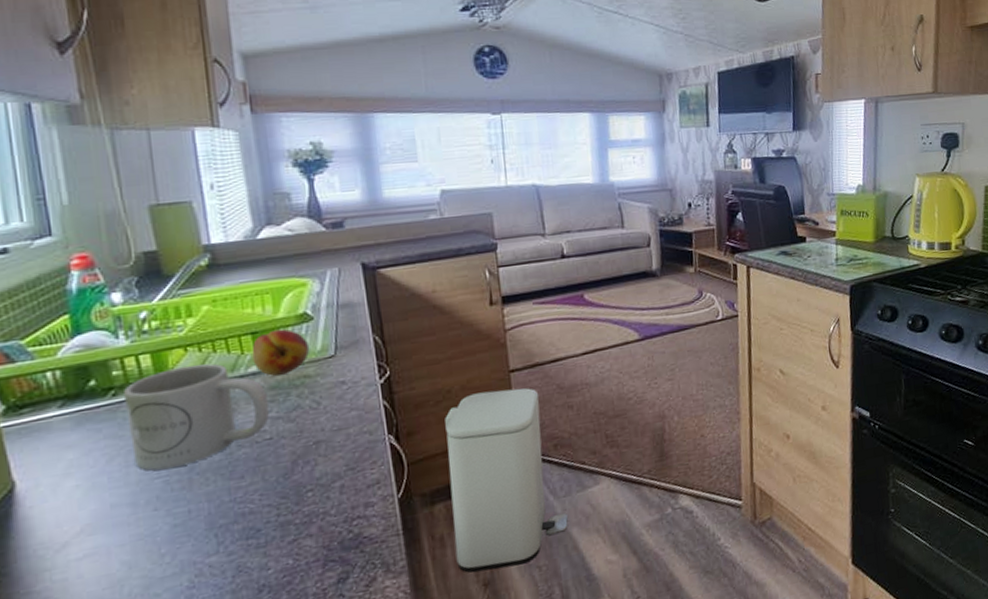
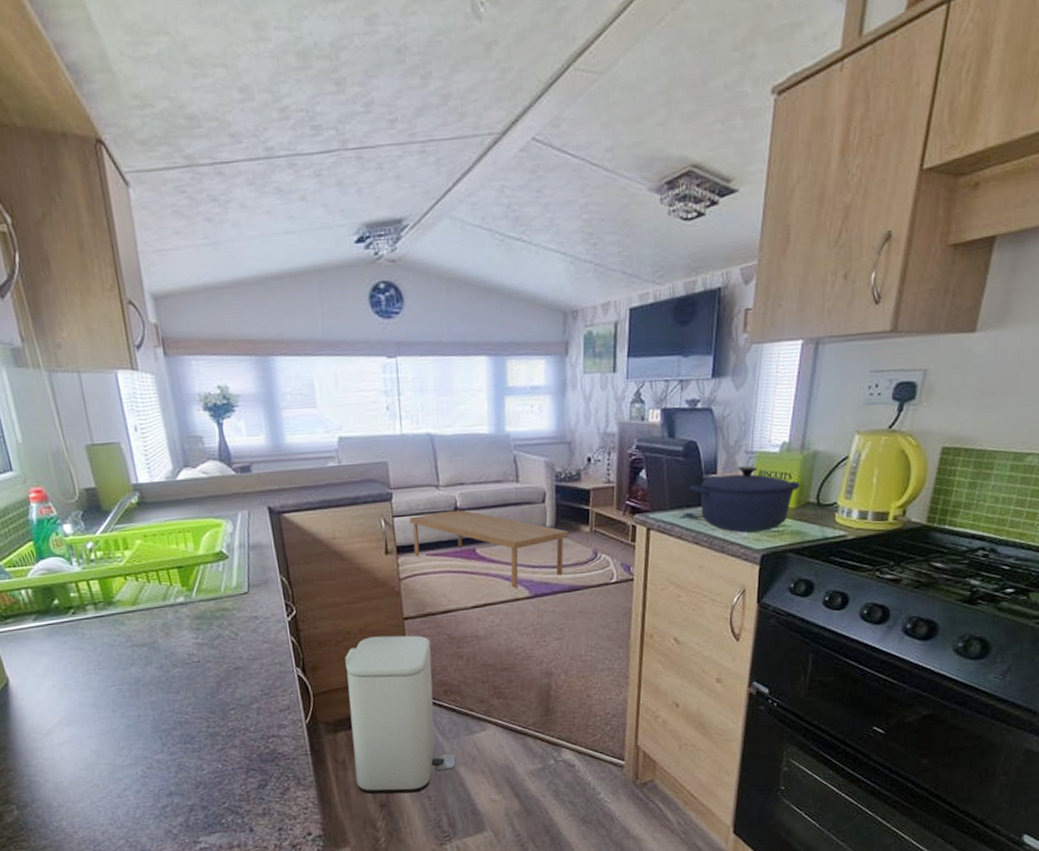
mug: present [122,363,270,471] -> none [80,592,196,680]
fruit: present [252,329,310,377] -> none [178,565,227,608]
coffee table: none [515,256,675,332] -> present [409,509,569,588]
cooking pot: none [782,205,876,266] -> present [690,465,800,533]

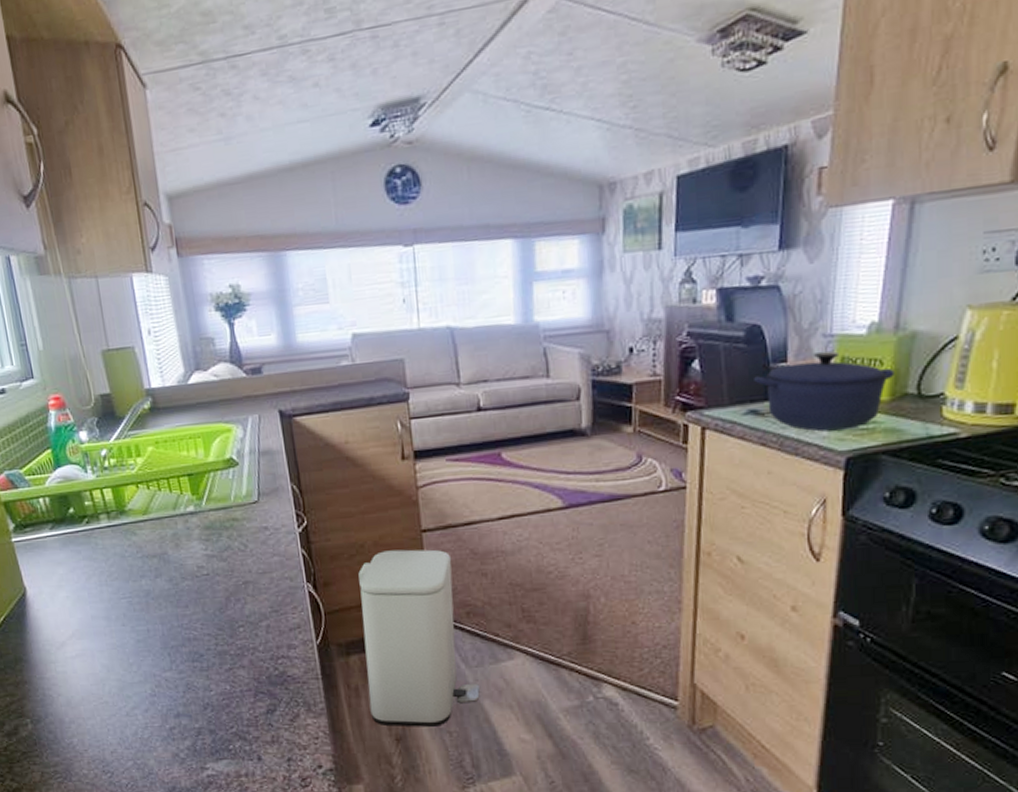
coffee table: present [409,509,569,588] -> none [428,409,609,497]

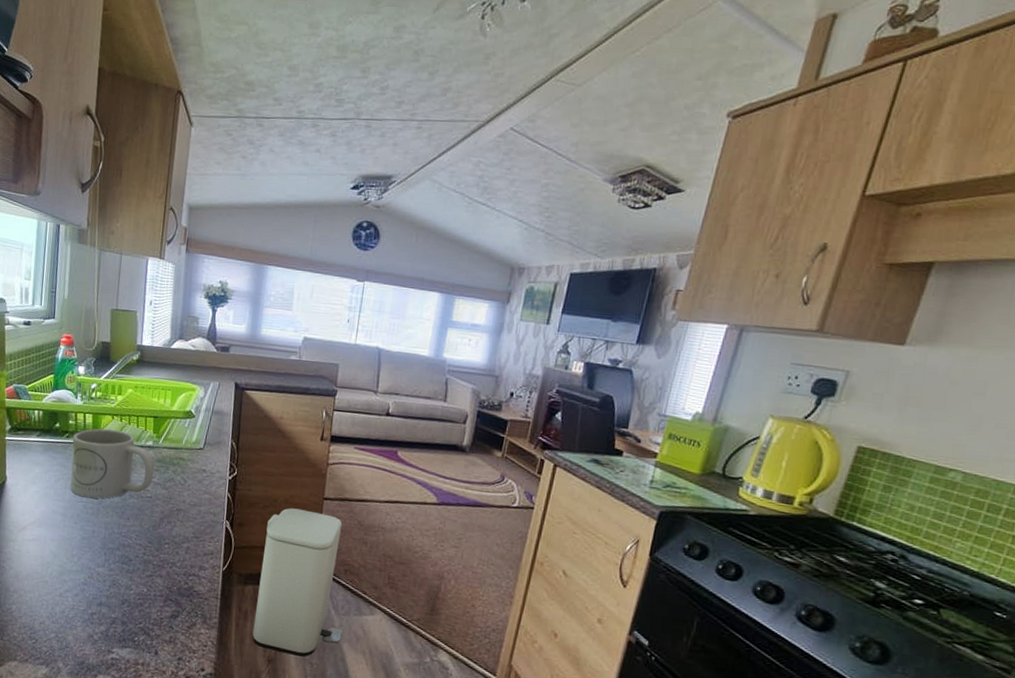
mug: none [93,500,206,592] -> present [70,428,155,499]
cooking pot: present [754,350,894,431] -> none [600,425,708,490]

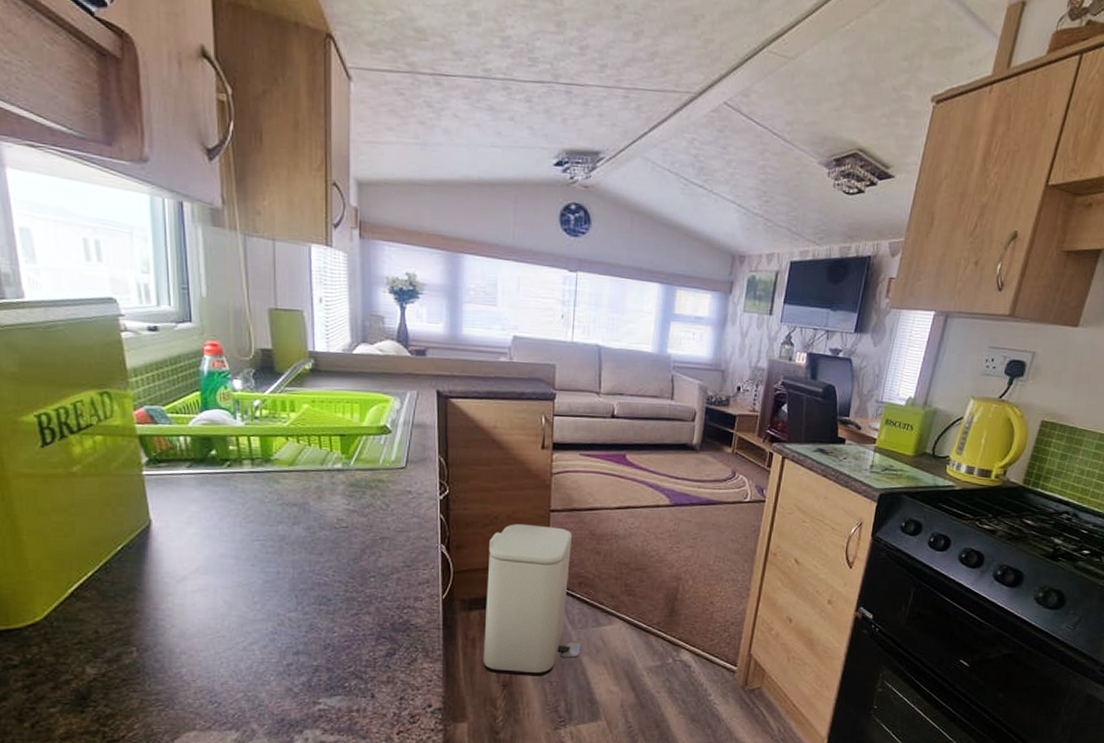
mug: present [70,428,155,499] -> none [236,452,348,535]

